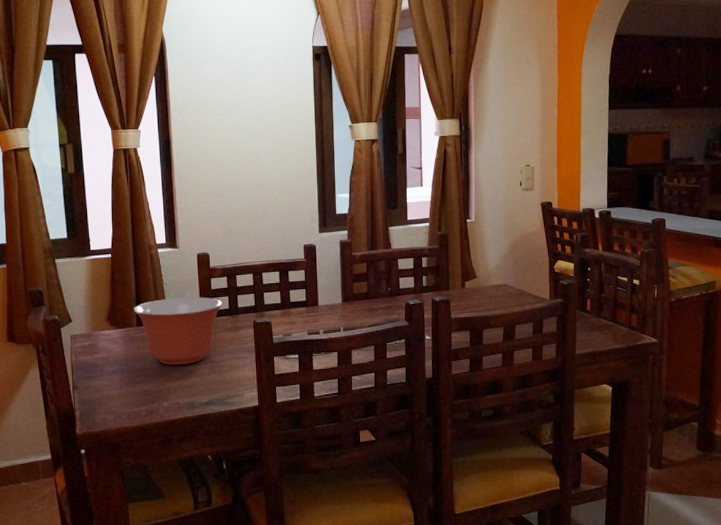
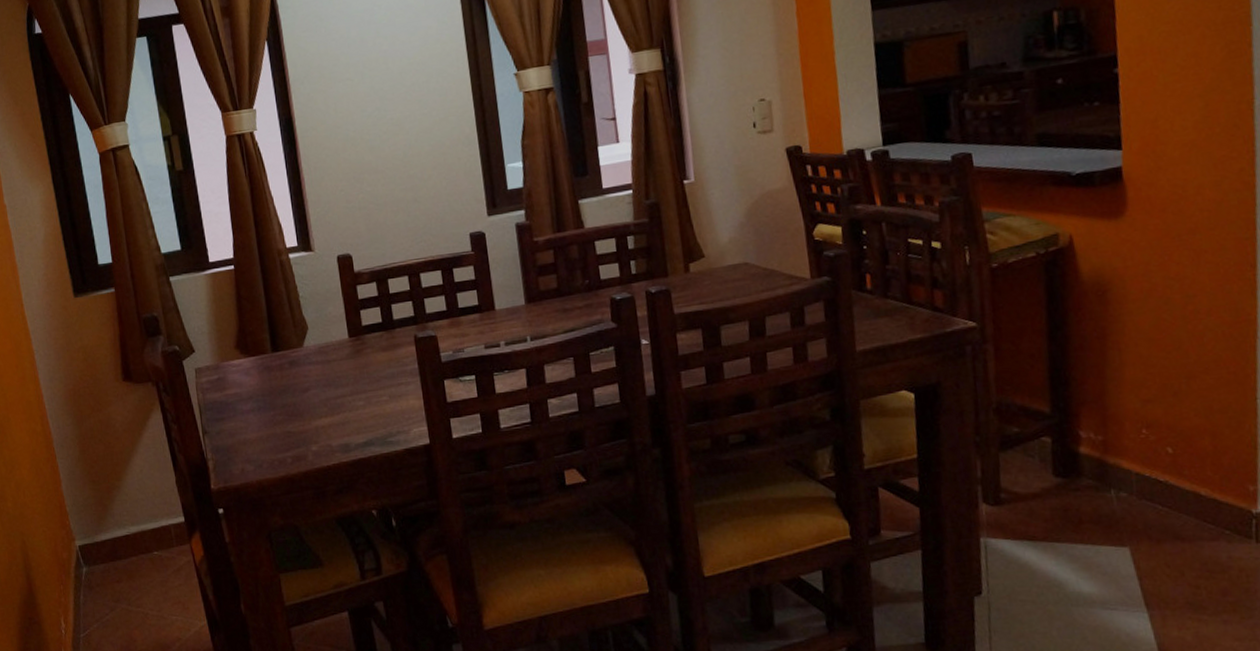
mixing bowl: present [133,297,223,365] -> none [265,310,375,399]

